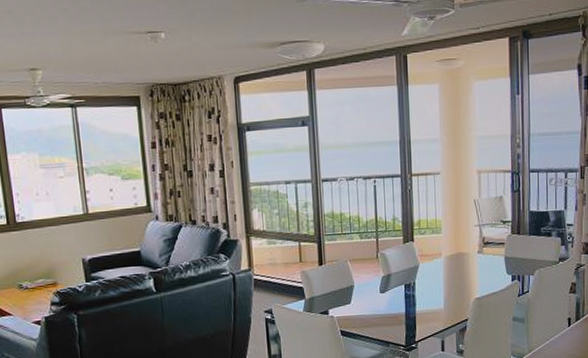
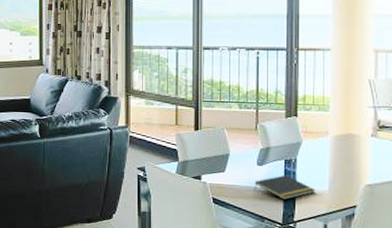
notepad: none [378,299,433,323] -> present [254,175,315,200]

